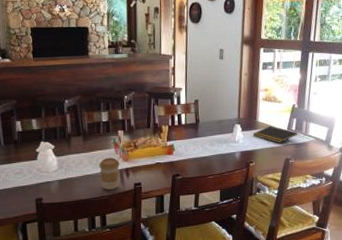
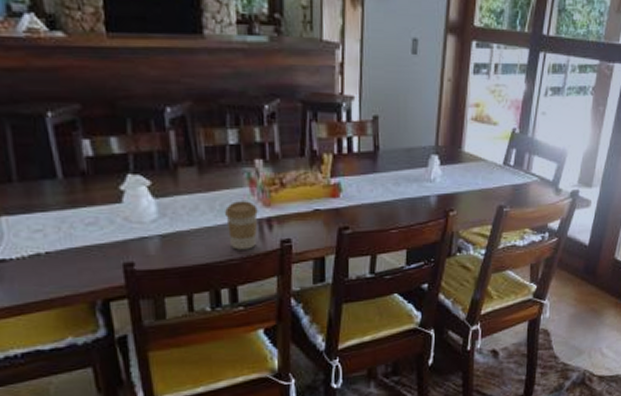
notepad: present [253,125,298,143] -> none [455,158,517,184]

